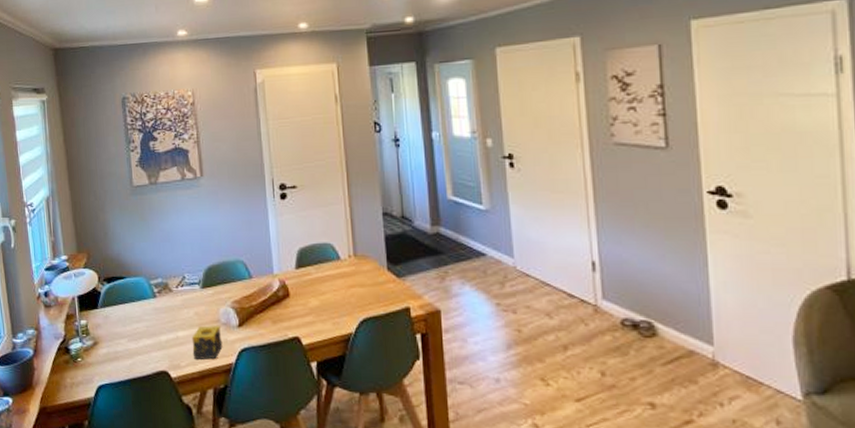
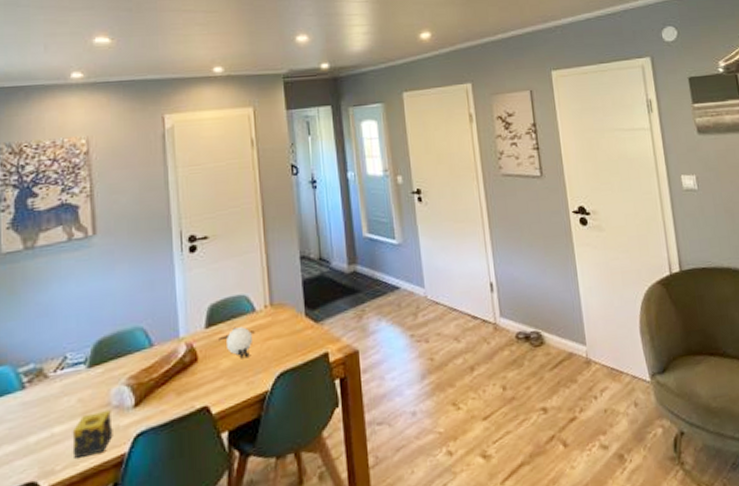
decorative orb: none [307,271,340,301] -> present [219,326,255,359]

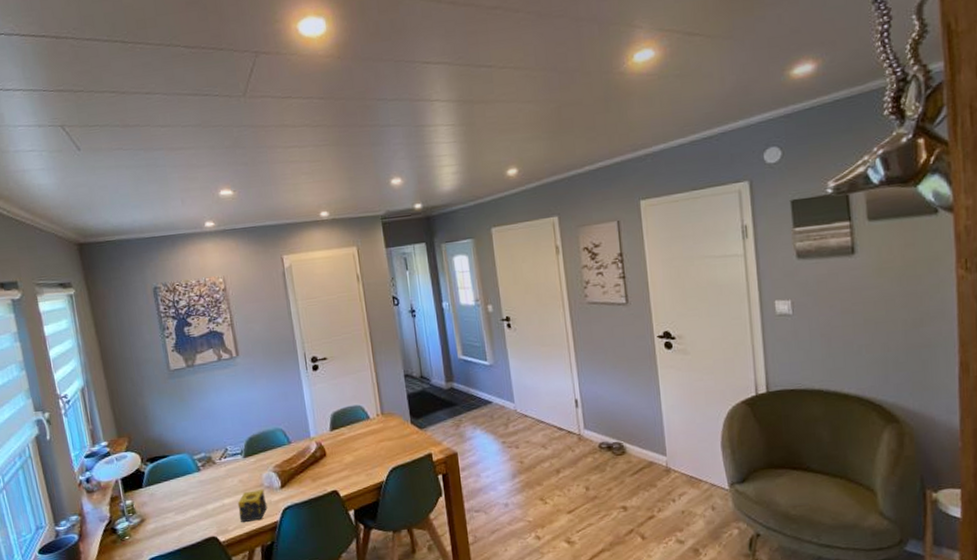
decorative orb: present [219,326,255,359] -> none [341,430,370,456]

